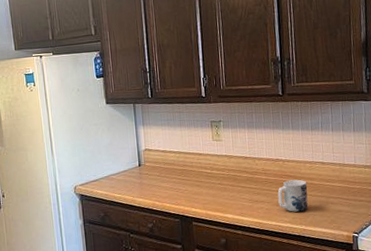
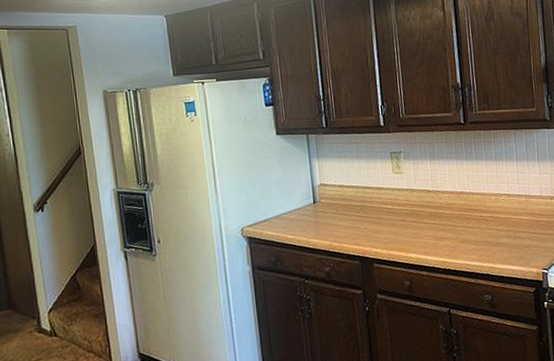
mug: present [277,179,308,212] -> none [463,213,496,249]

